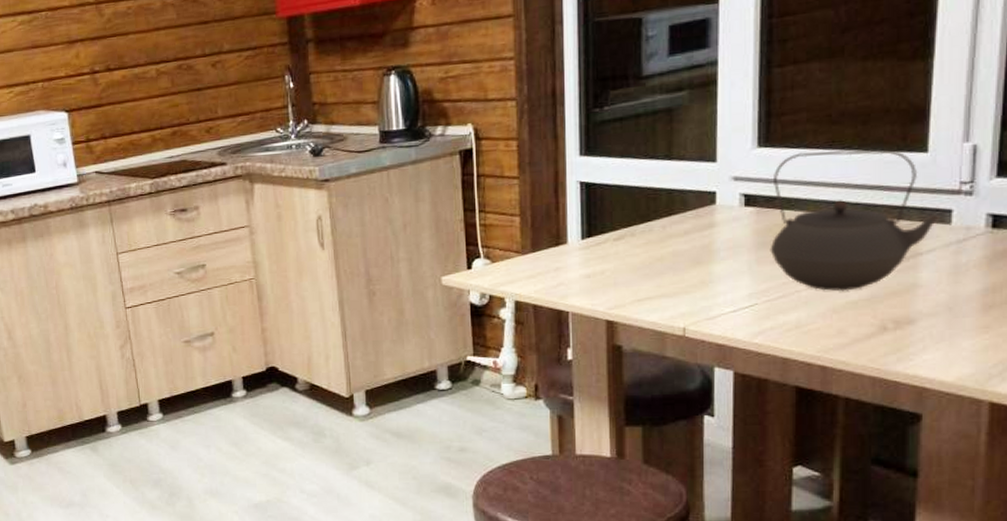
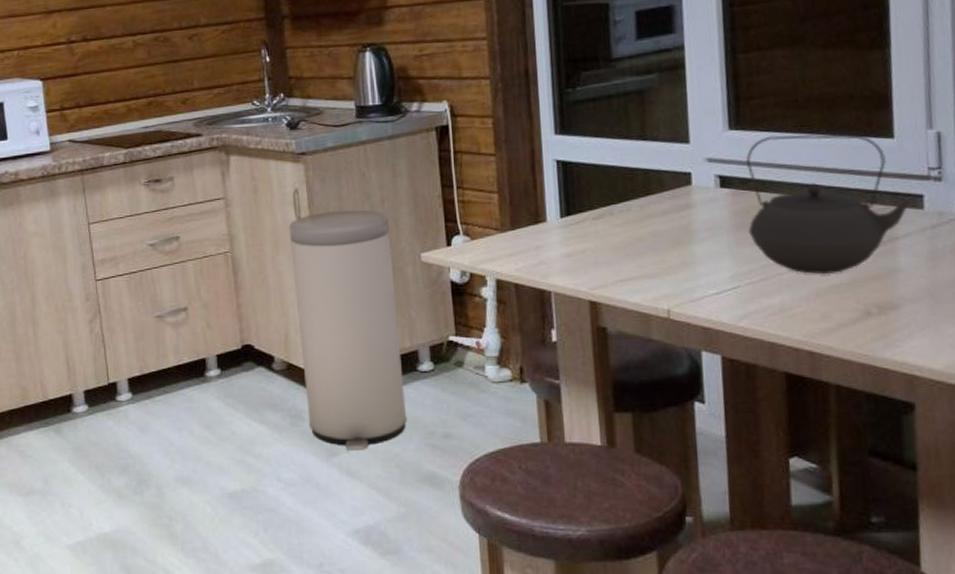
pedal bin: none [312,235,425,464] -> present [288,209,407,450]

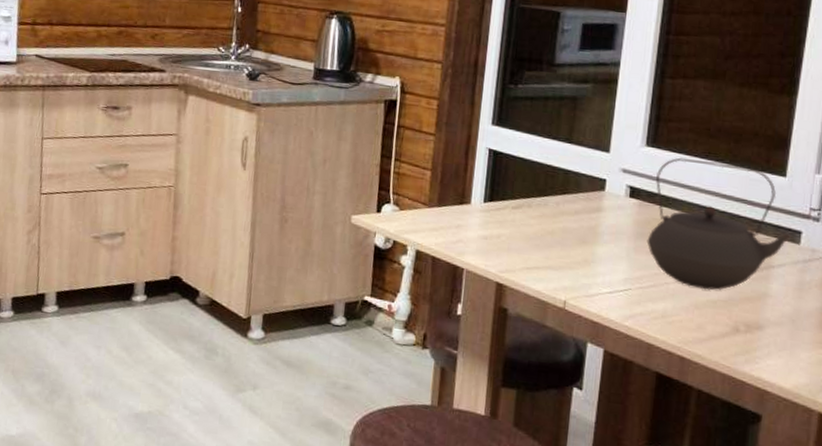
pedal bin: present [288,209,407,450] -> none [222,163,327,391]

